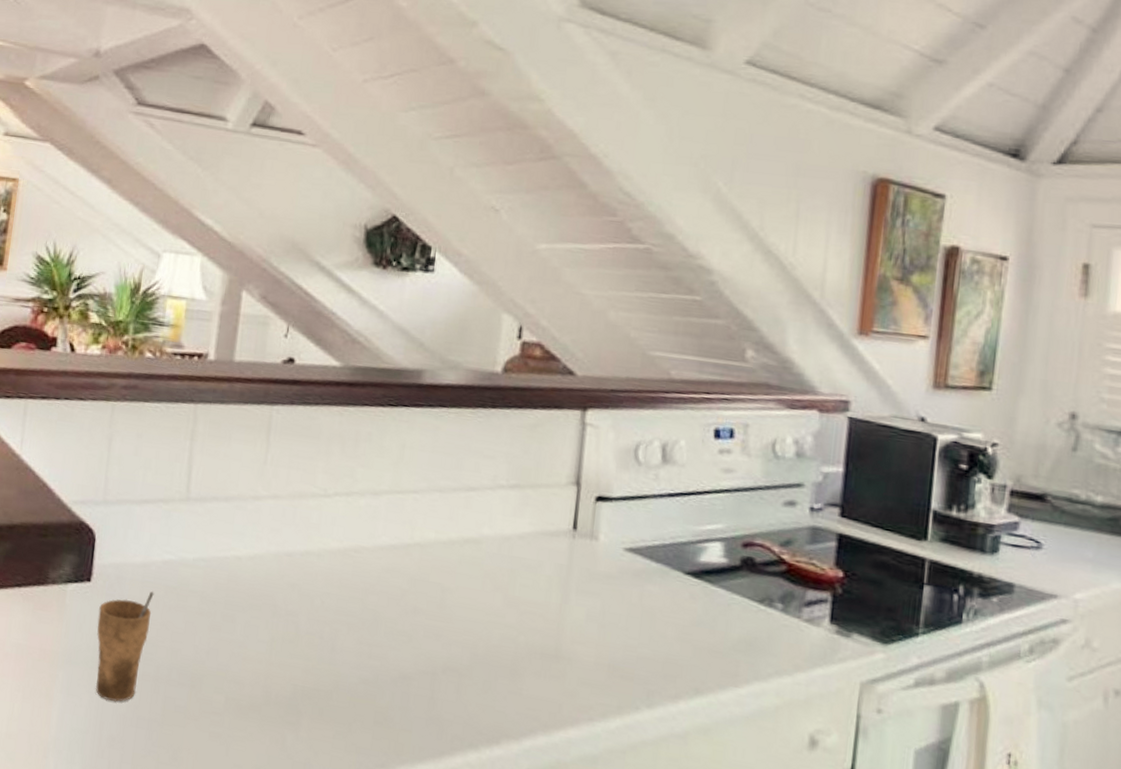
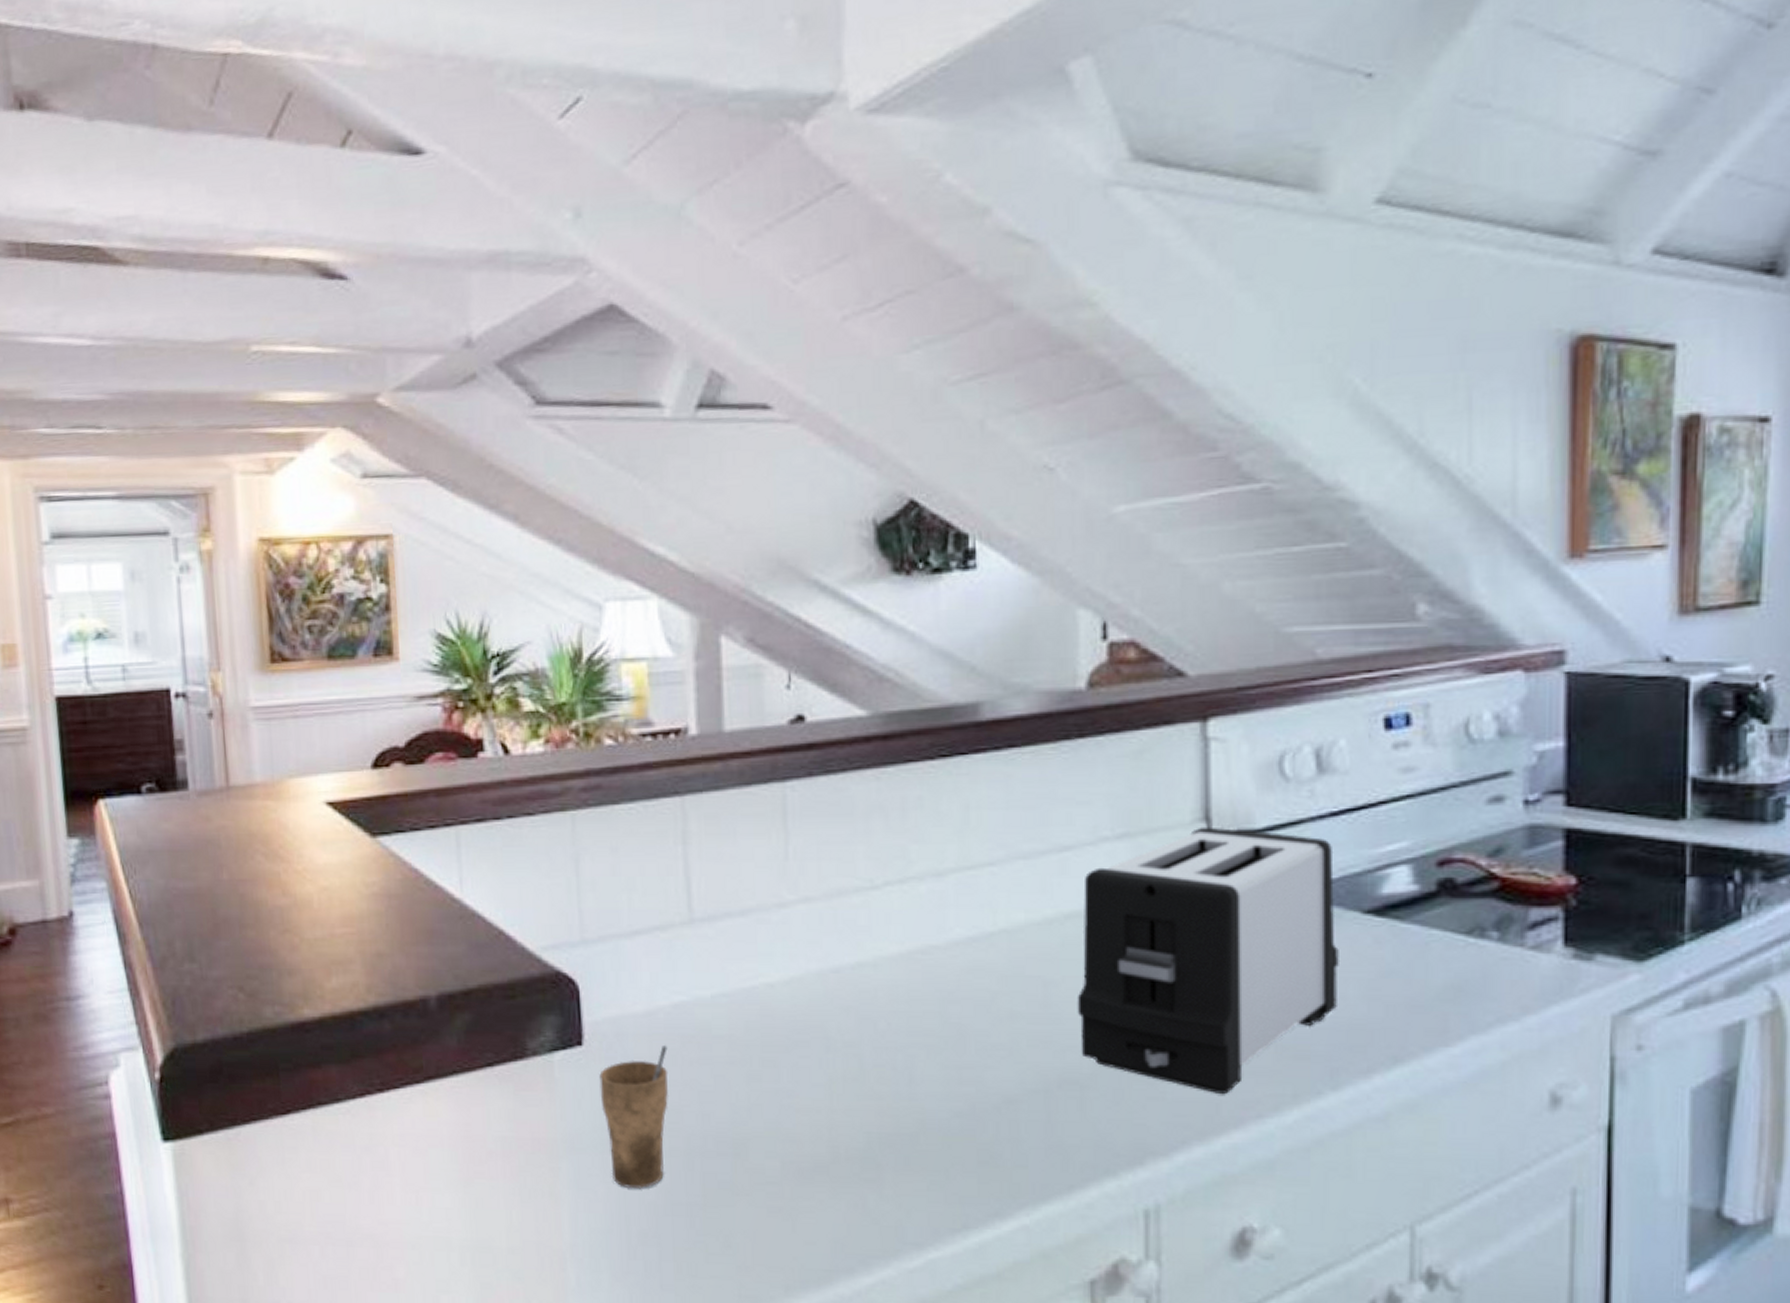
toaster: none [463,489,668,698] -> present [1077,826,1339,1094]

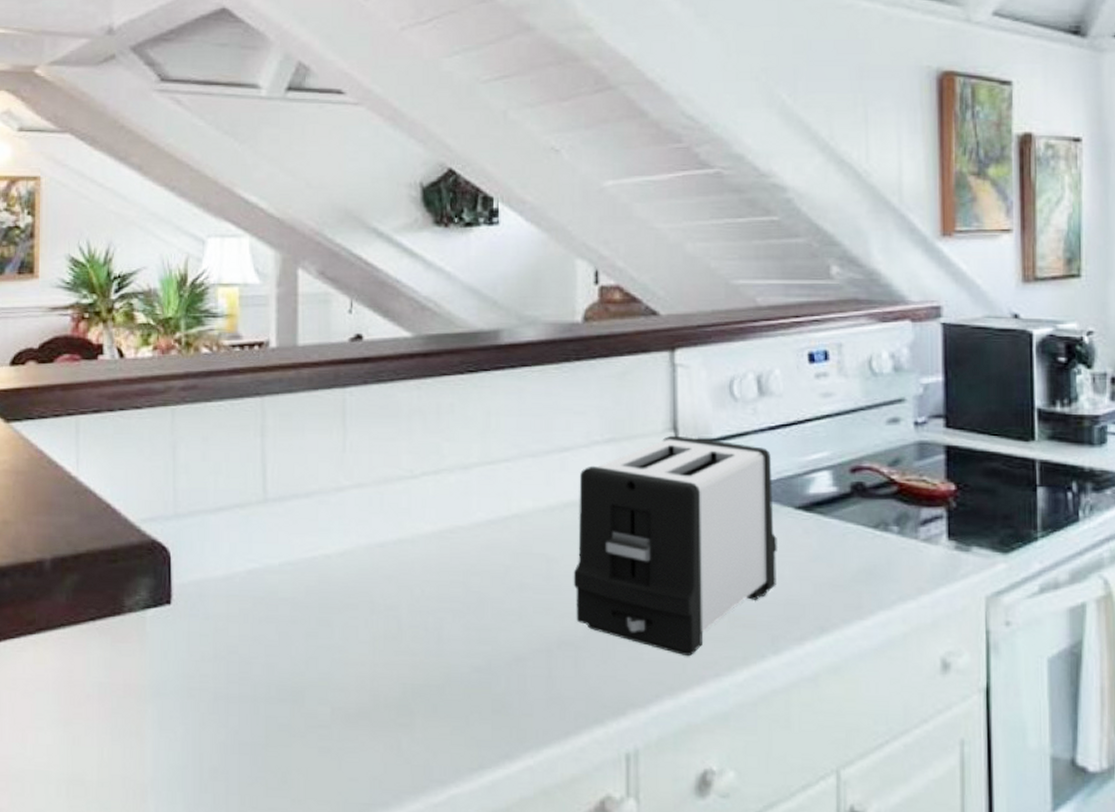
cup: present [599,1045,668,1190] -> none [183,605,241,731]

